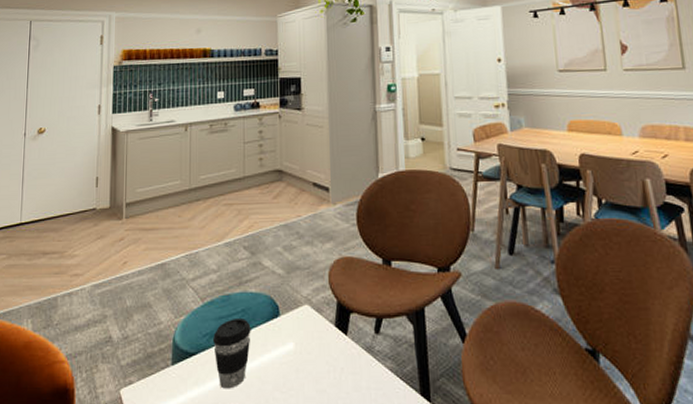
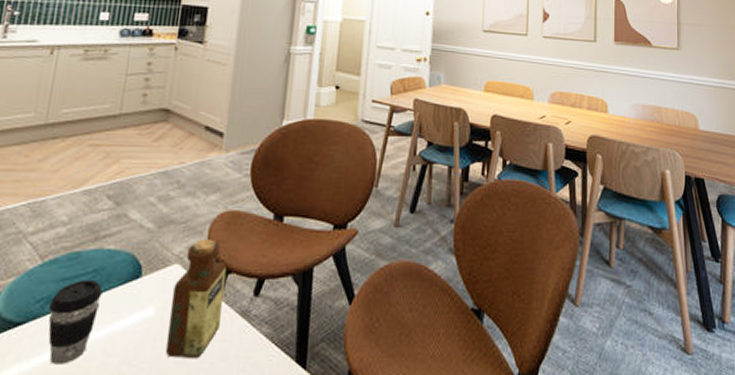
bottle: none [307,283,350,389] -> present [165,239,227,359]

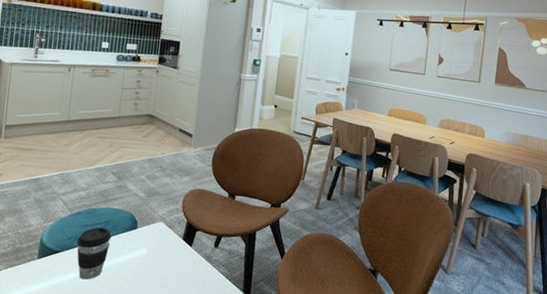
bottle: present [165,239,227,359] -> none [154,207,196,285]

